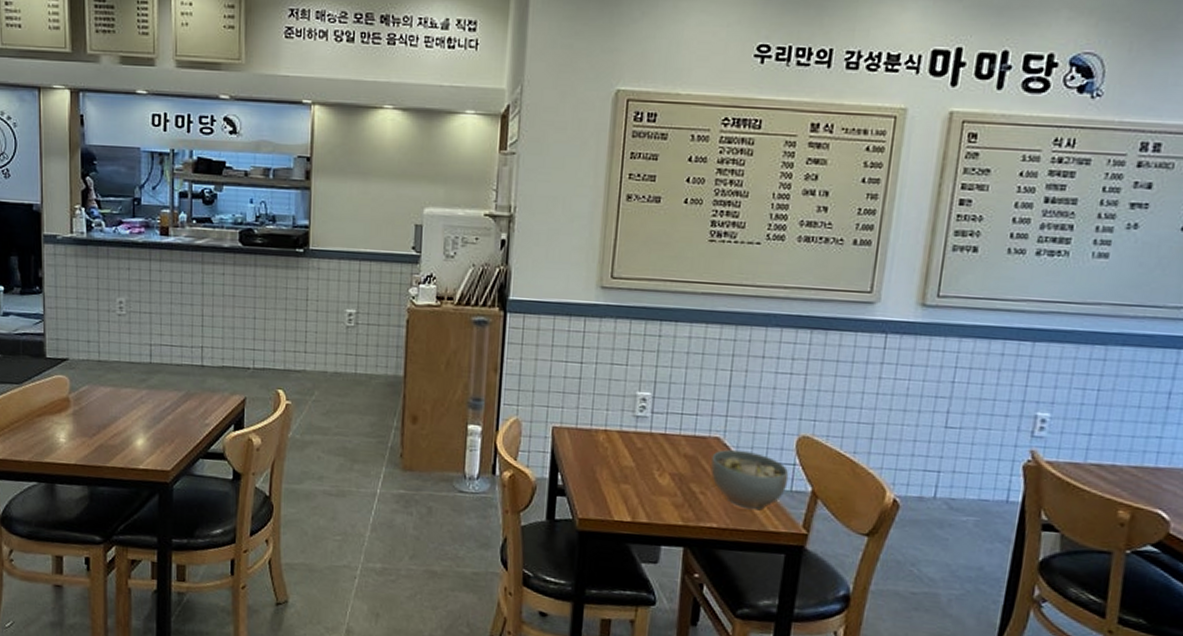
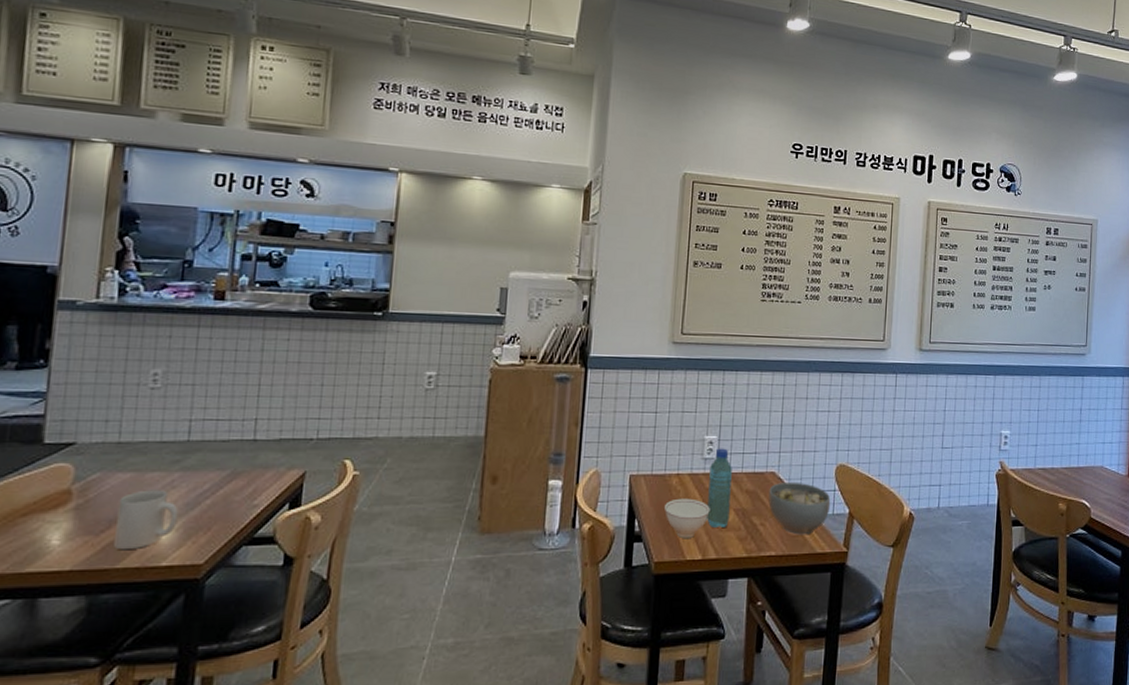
cup: none [102,403,148,453] -> present [112,490,179,551]
bowl: none [590,455,642,499] -> present [665,498,710,539]
water bottle: none [637,406,669,493] -> present [707,448,732,529]

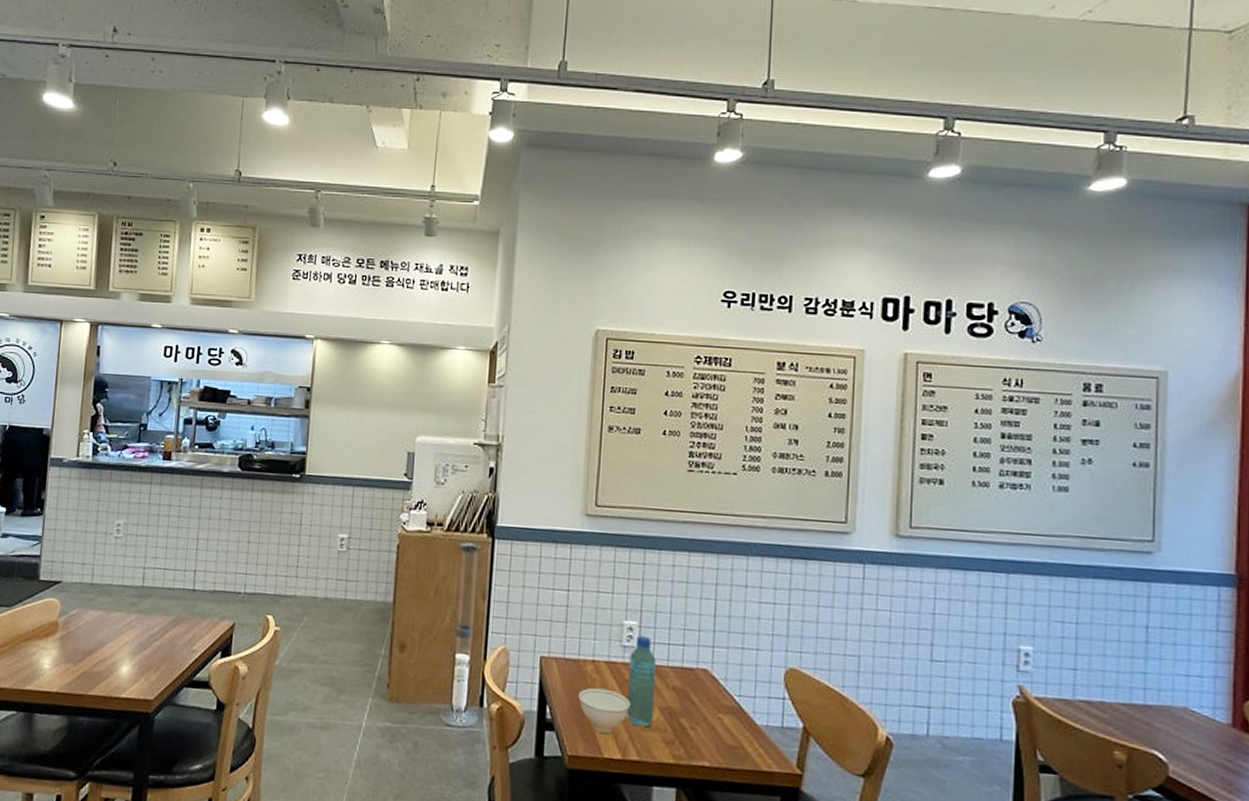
cup: present [112,490,179,551] -> none [86,627,135,680]
soup bowl: present [768,481,831,535] -> none [700,682,779,748]

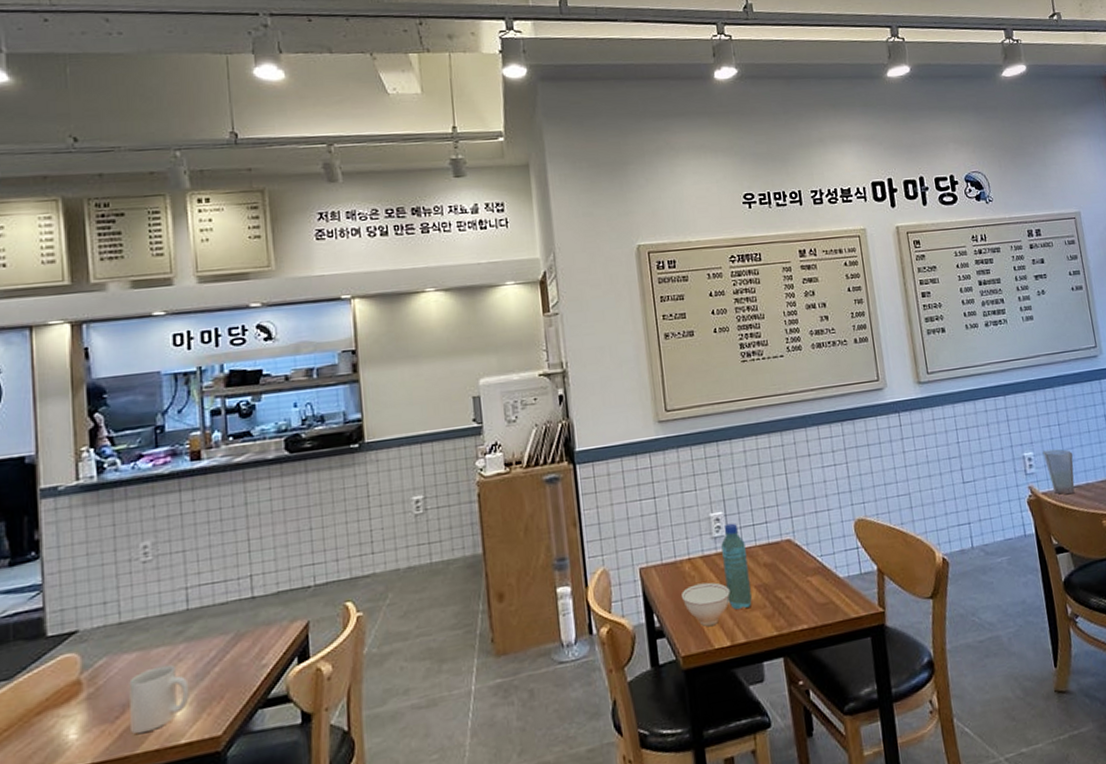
cup: none [86,627,135,680] -> present [129,664,190,735]
cup: none [1046,649,1090,709] -> present [1042,449,1075,495]

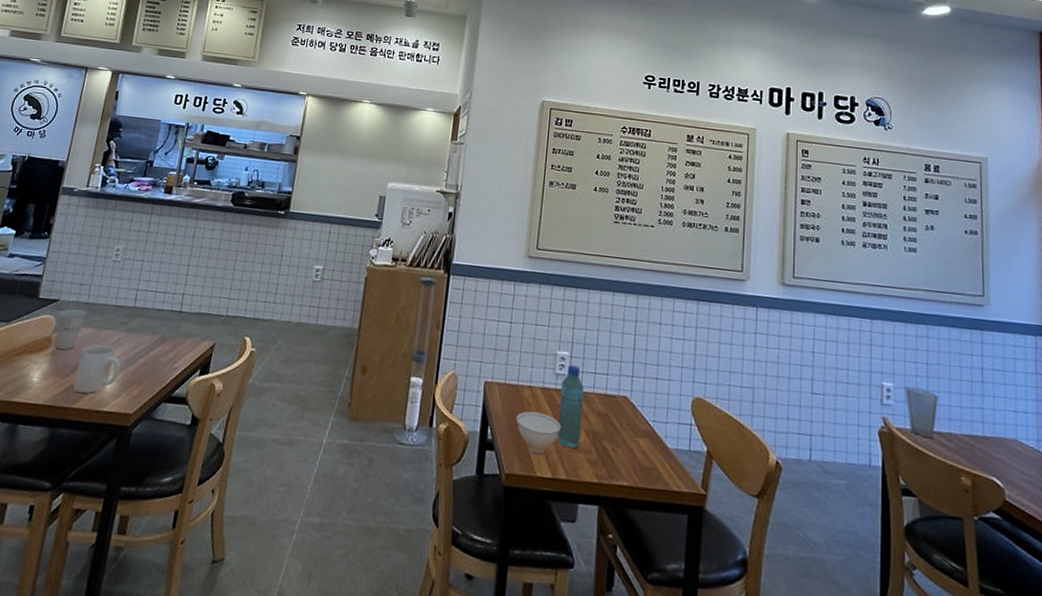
cup: none [82,632,123,692] -> present [55,308,88,350]

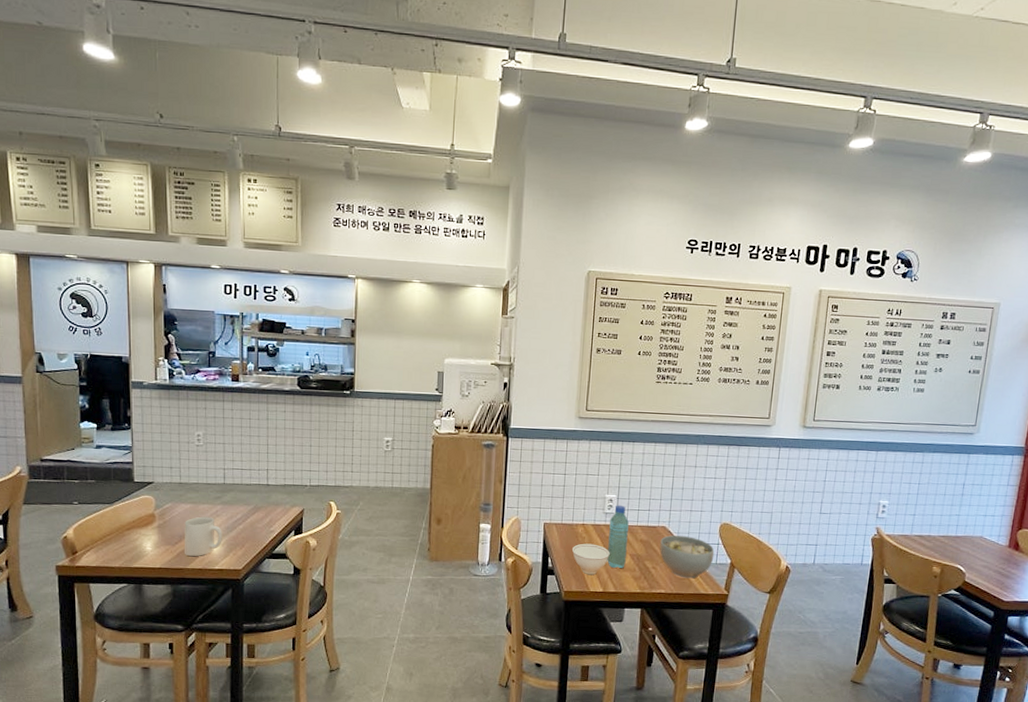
cup: present [55,308,88,350] -> none [156,488,182,524]
soup bowl: none [620,408,687,470] -> present [659,535,715,579]
cup: present [904,385,939,439] -> none [896,502,925,541]

